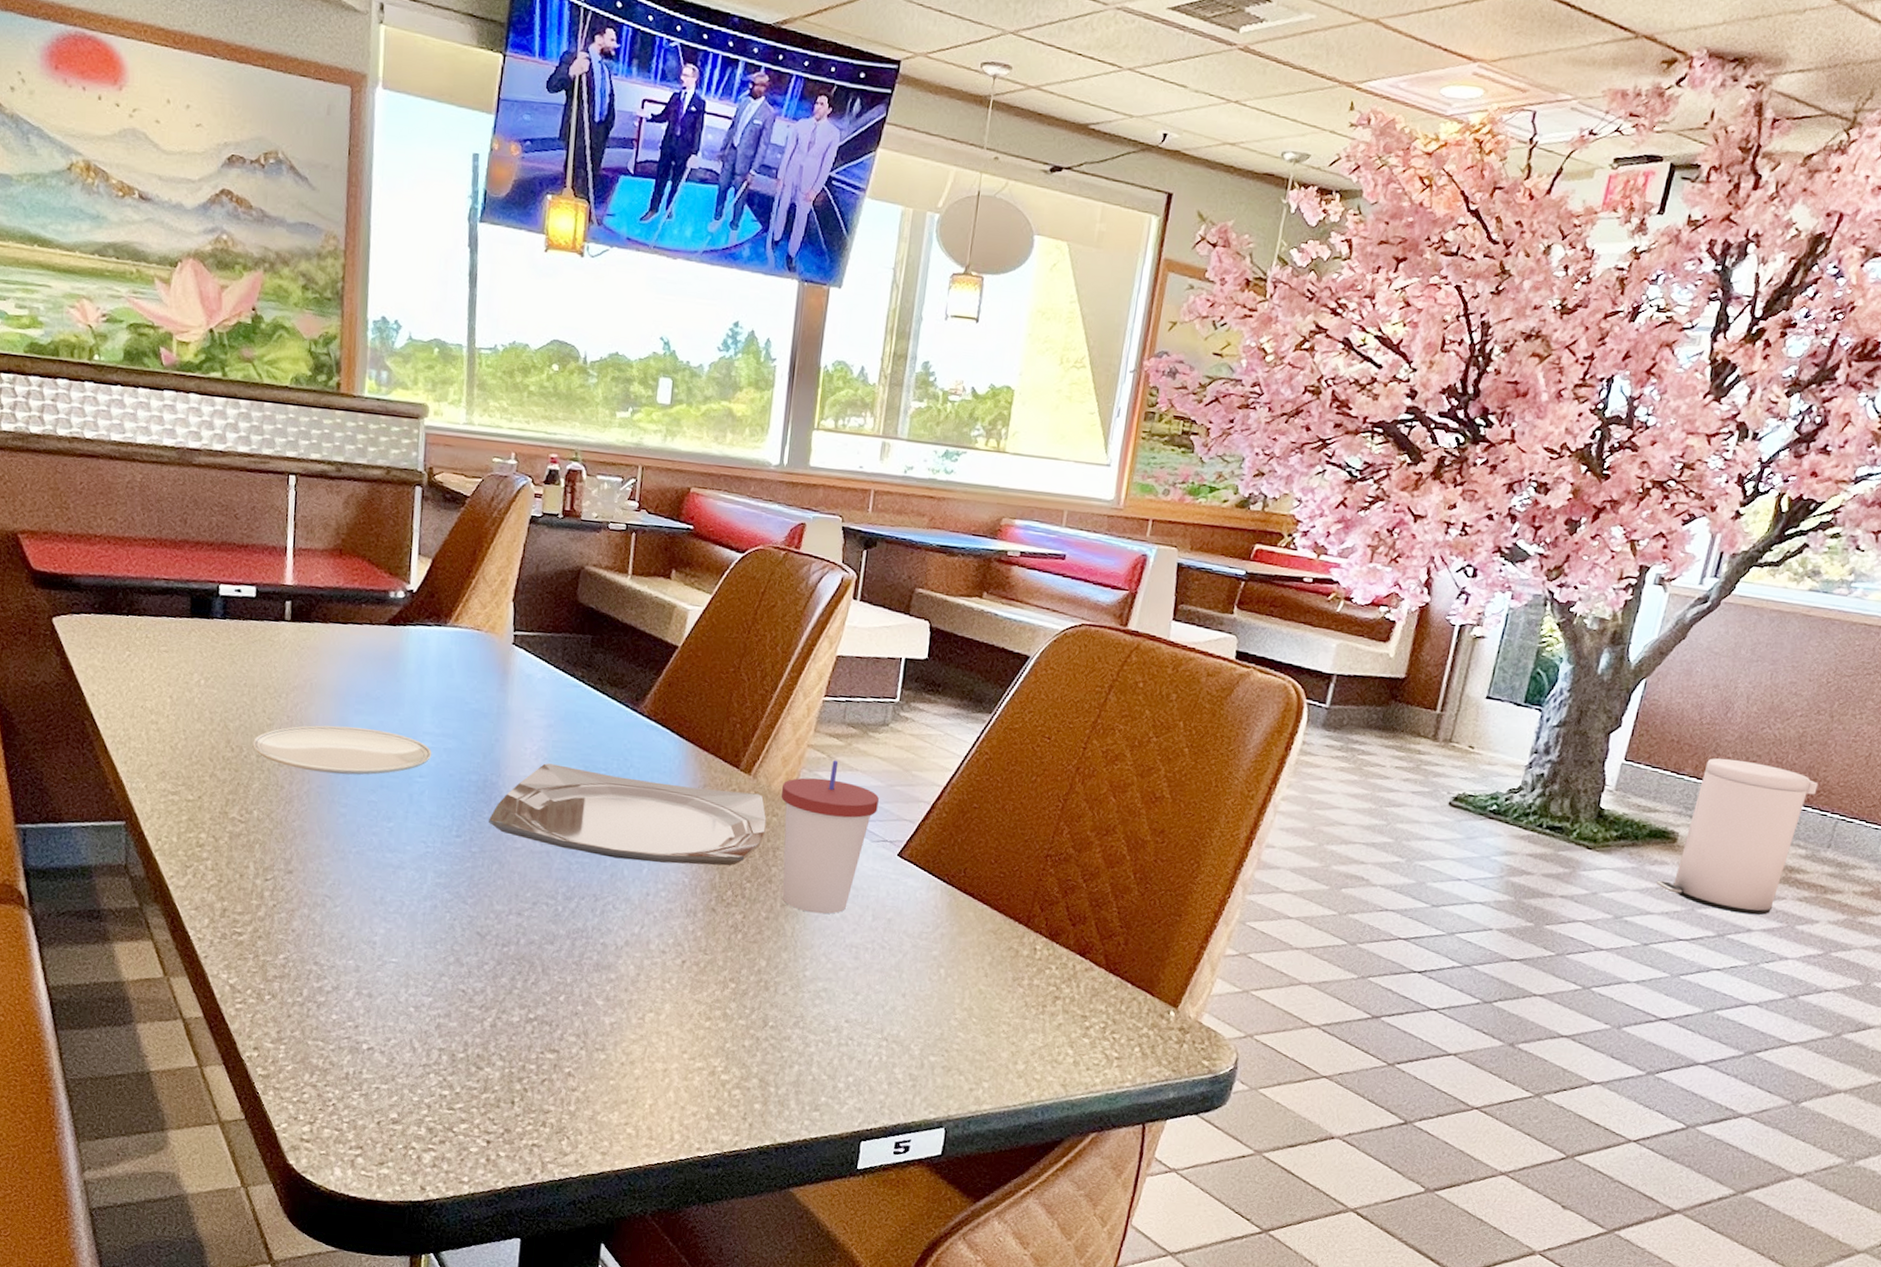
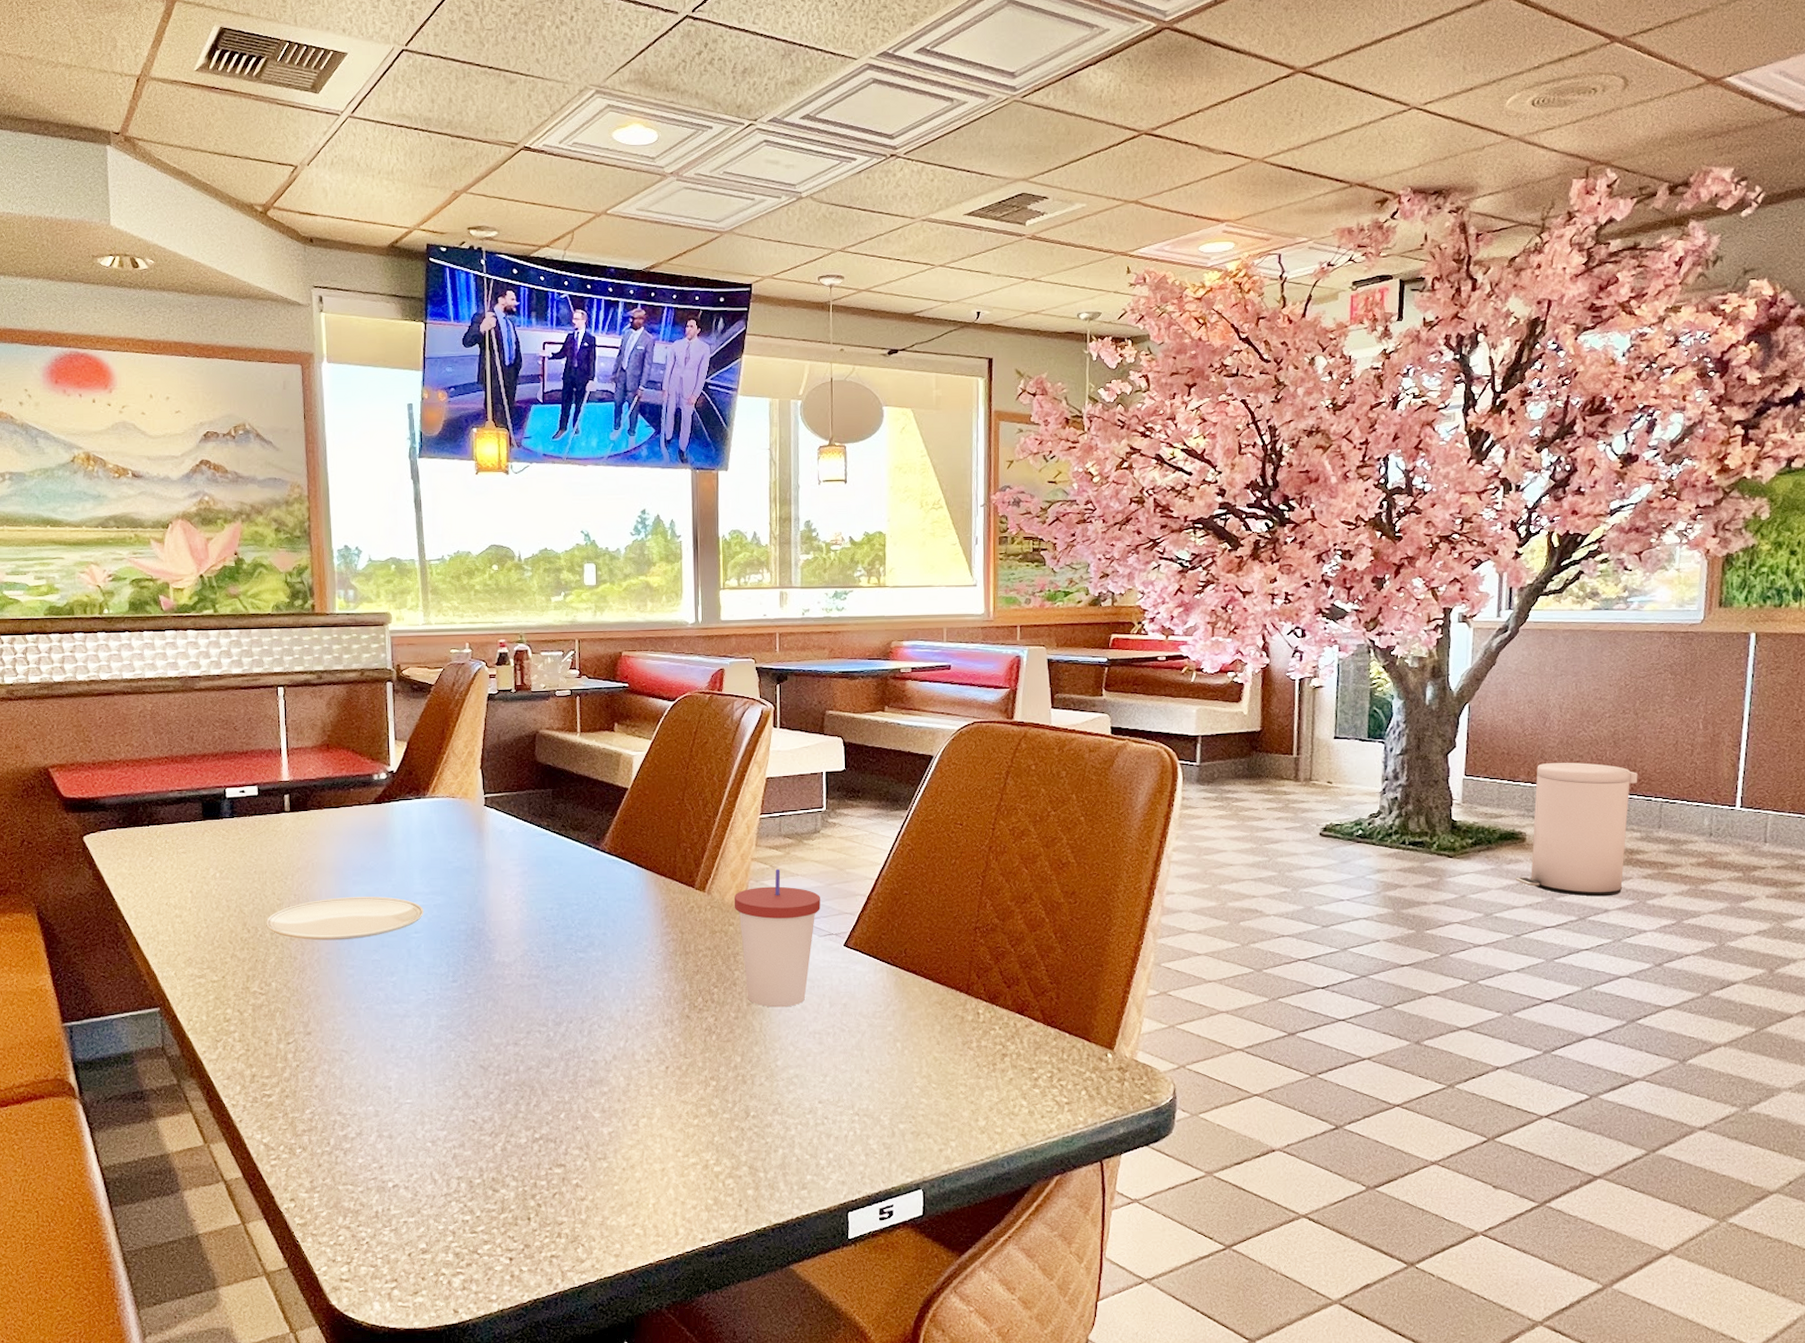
plate: present [489,763,767,866] -> none [480,905,725,982]

